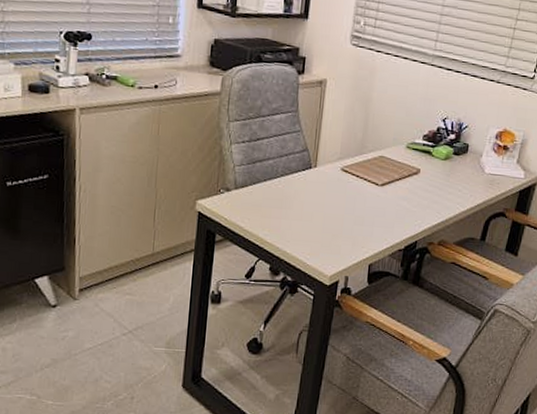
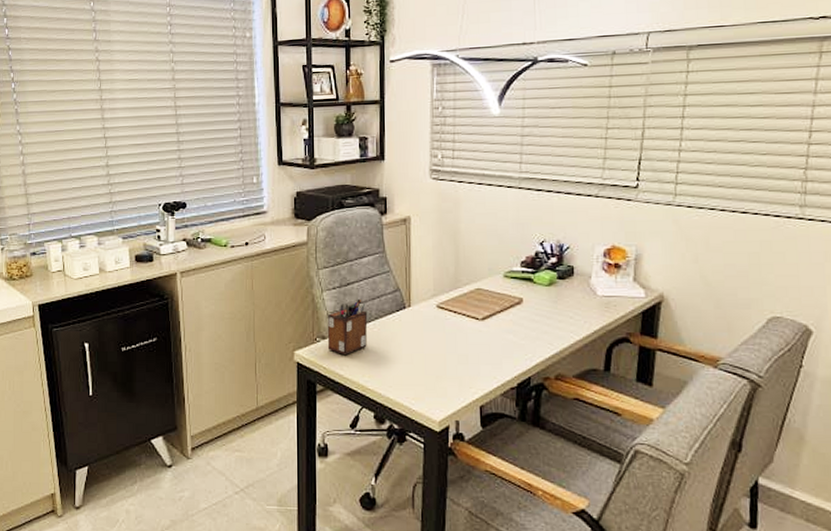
desk organizer: none [232,154,274,209] -> present [328,298,368,356]

